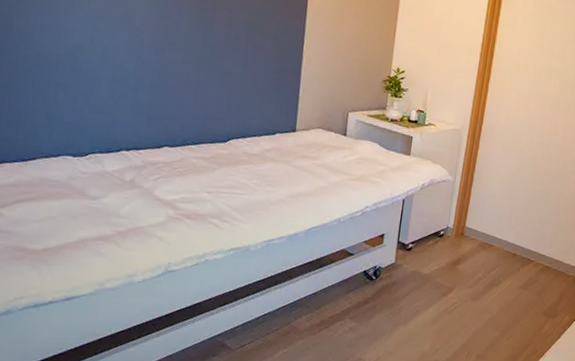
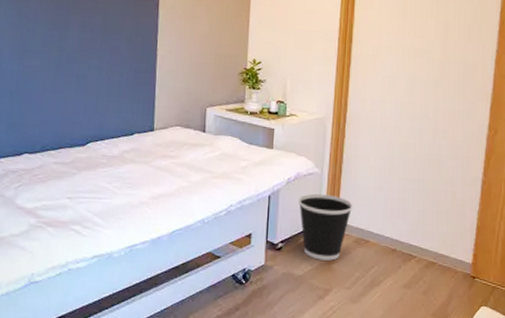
wastebasket: none [430,199,481,262] -> present [298,193,353,261]

